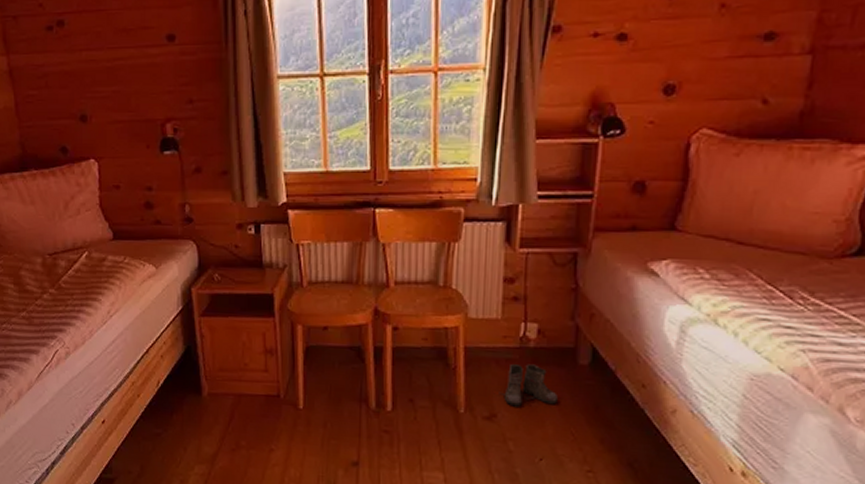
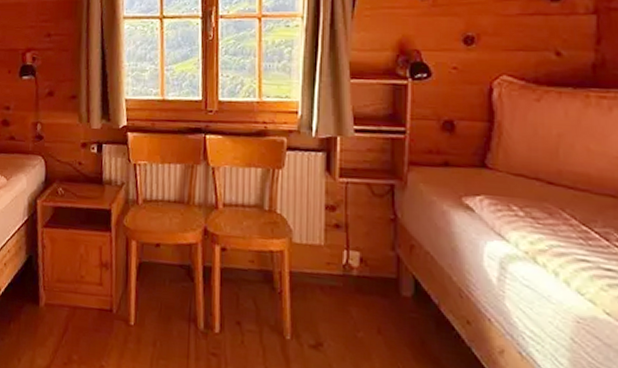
boots: present [502,363,558,407] -> none [327,291,383,337]

